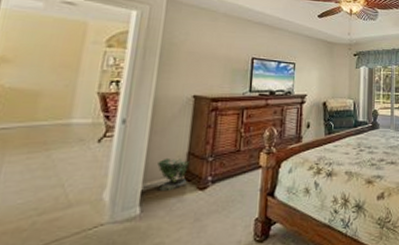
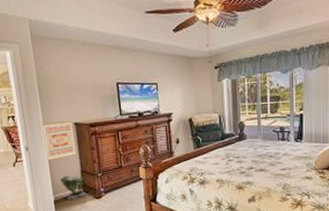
wall art: none [147,92,191,139] -> present [42,121,76,161]

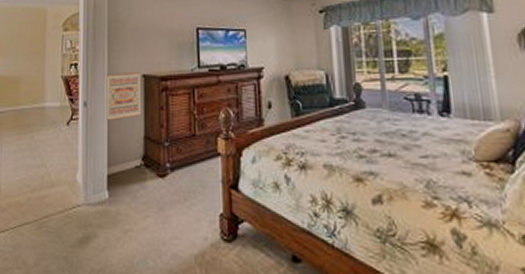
potted plant: present [60,175,88,200] -> none [118,141,150,175]

